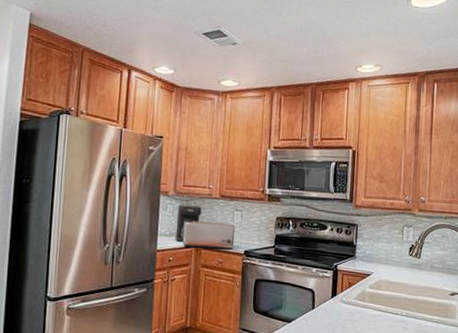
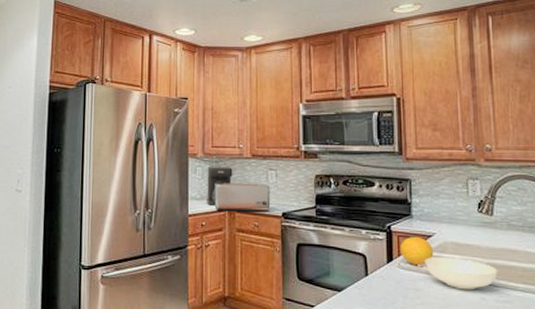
fruit: none [343,274,371,300] -> present [400,236,434,265]
bowl: none [362,293,420,322] -> present [424,257,498,291]

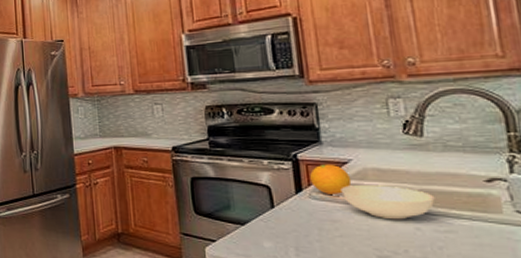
coffee maker: present [207,166,233,205] -> none [89,104,116,144]
toaster: present [214,182,271,212] -> none [98,118,159,148]

